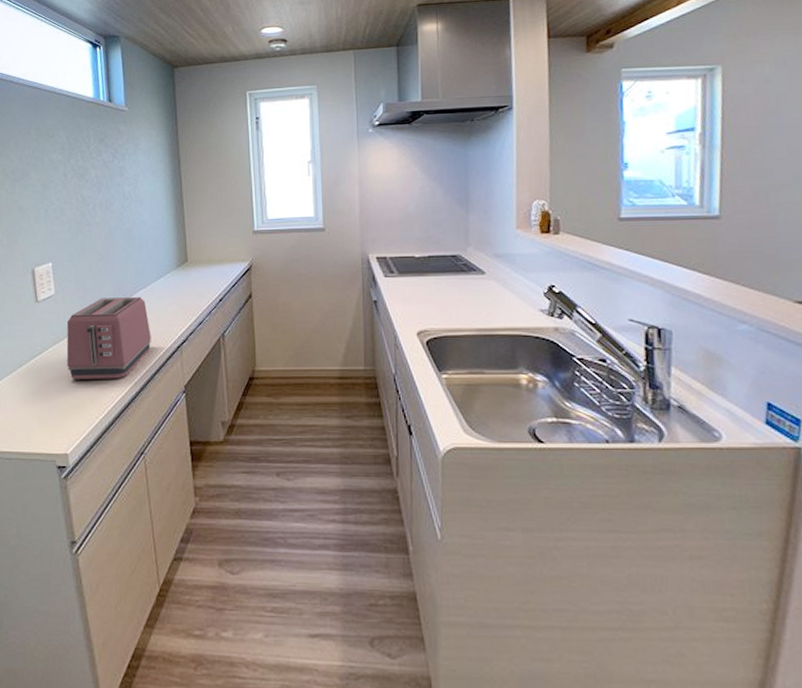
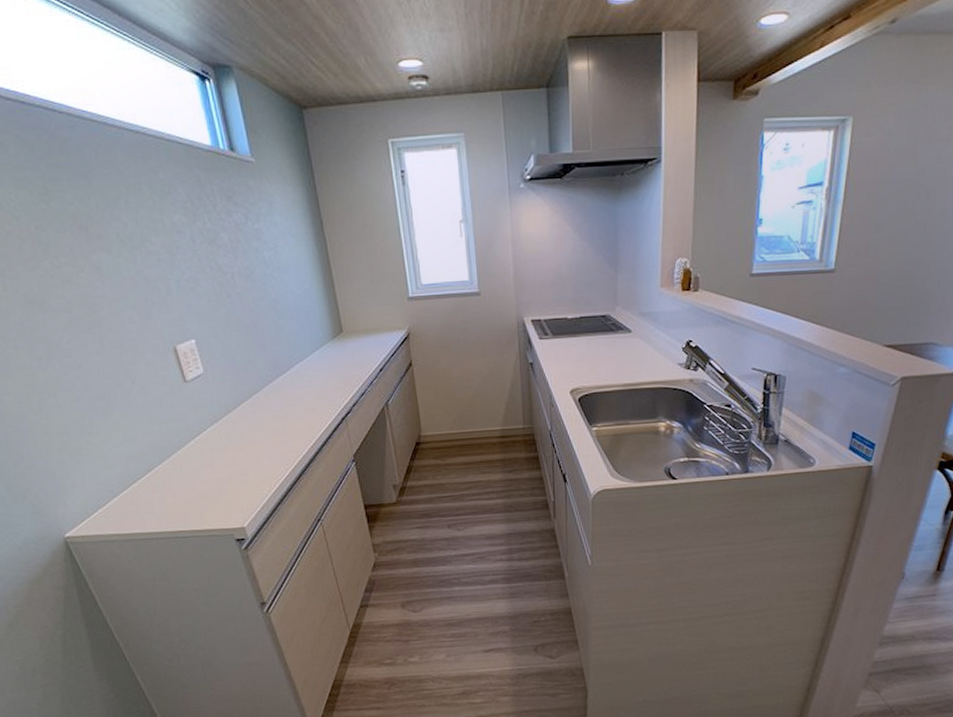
toaster: present [66,297,151,379] -> none [223,371,315,457]

